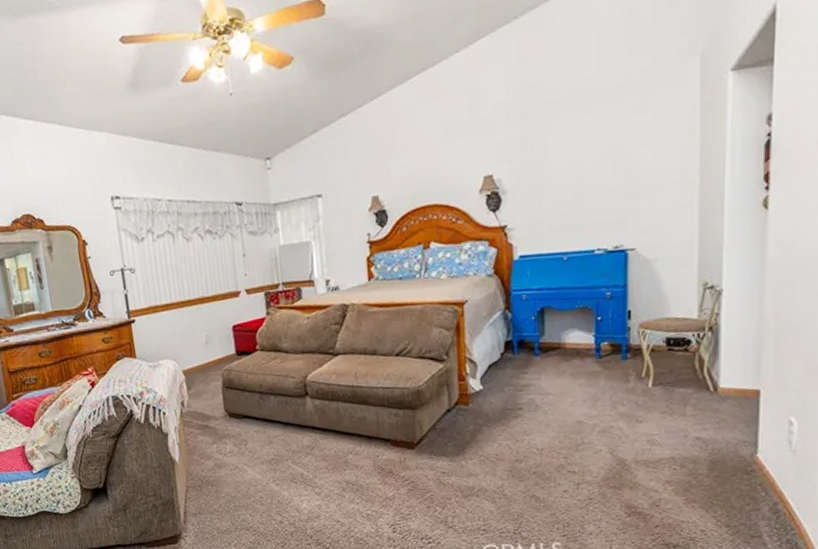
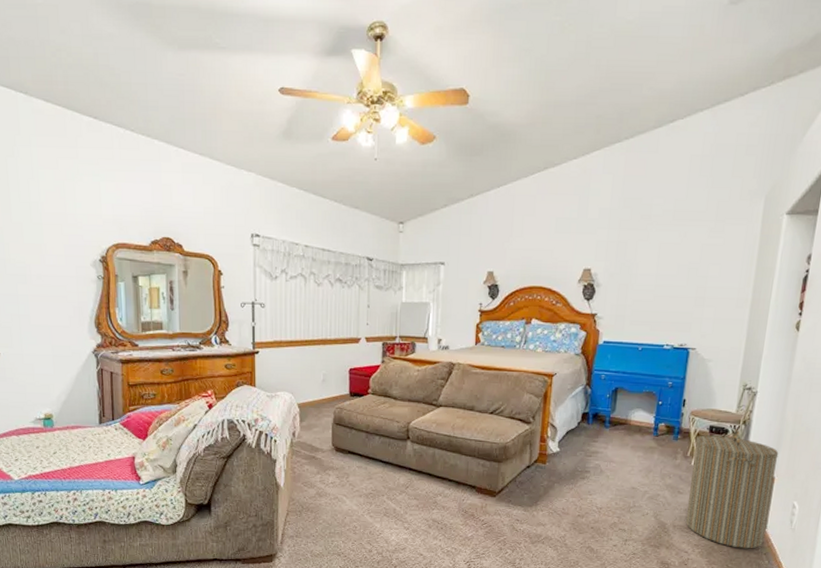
laundry hamper: none [650,338,762,481] -> present [685,429,779,549]

